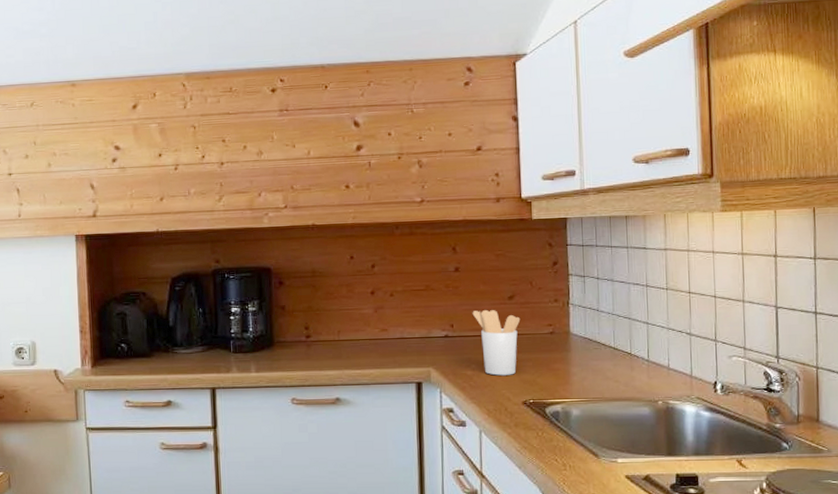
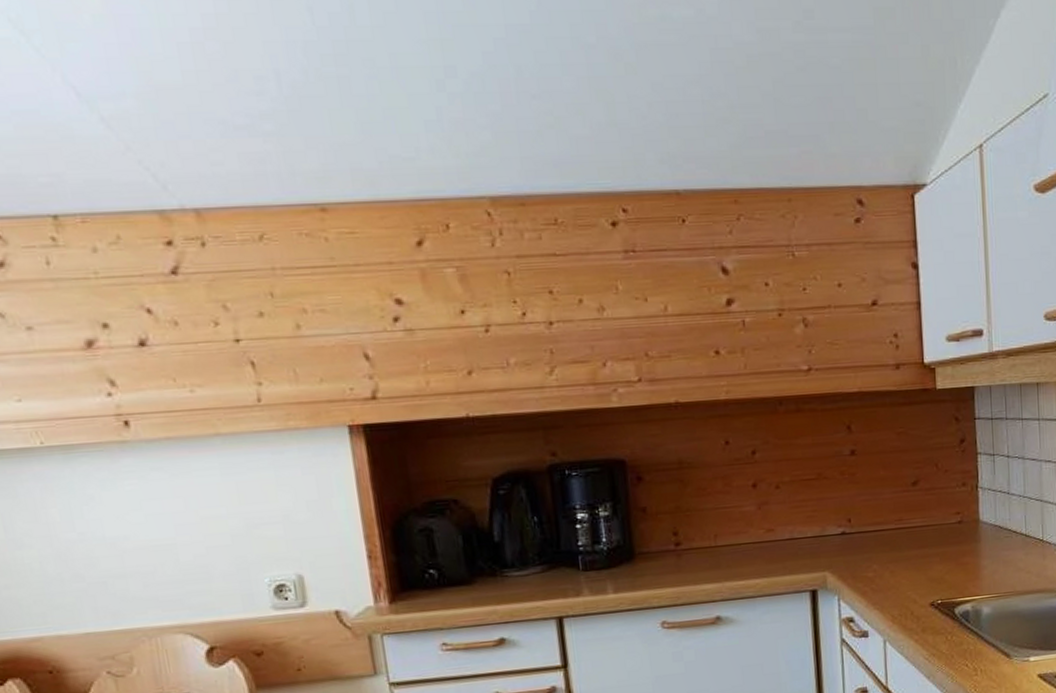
utensil holder: present [472,310,521,376] -> none [872,499,926,576]

